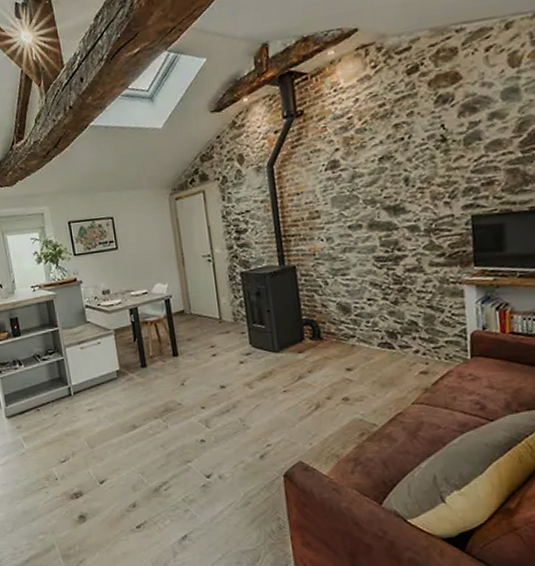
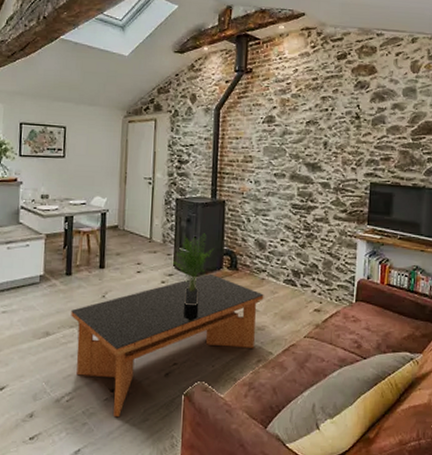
coffee table: none [153,347,358,503] -> present [71,273,264,418]
potted plant: none [246,305,291,384] -> present [171,233,214,306]

